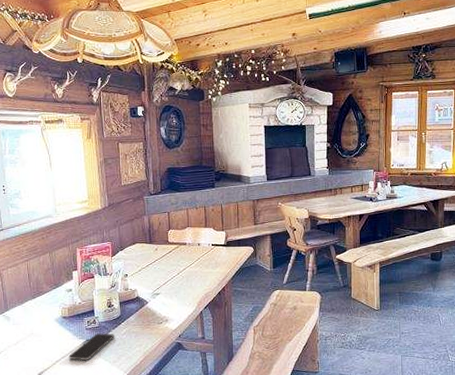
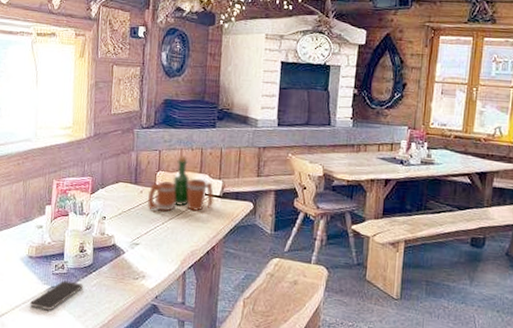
tavern set: none [163,214,220,264] -> present [148,156,214,212]

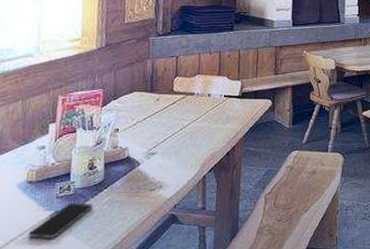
tavern set: present [148,156,214,212] -> none [165,60,234,117]

